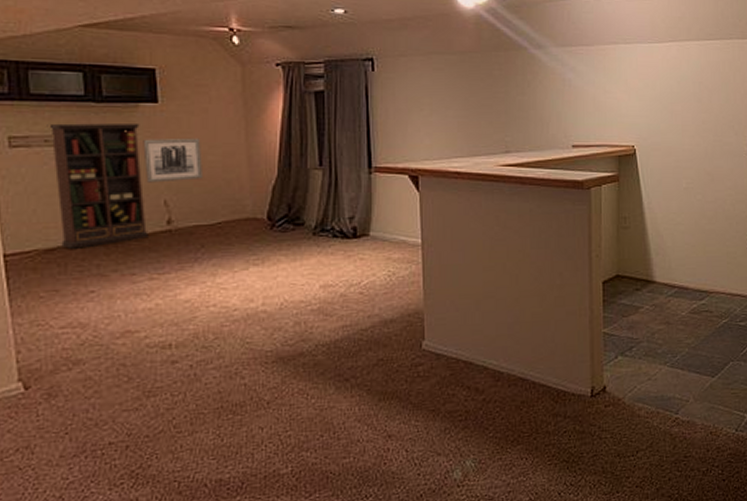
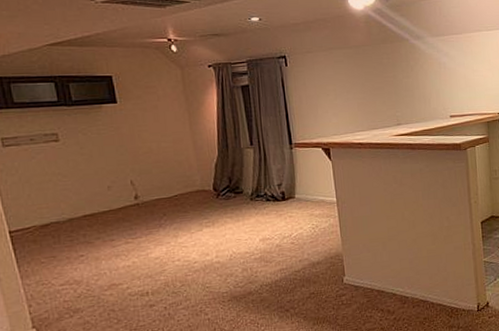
bookcase: present [47,123,149,249] -> none [30,121,121,224]
wall art: present [143,137,203,183] -> none [108,129,159,168]

